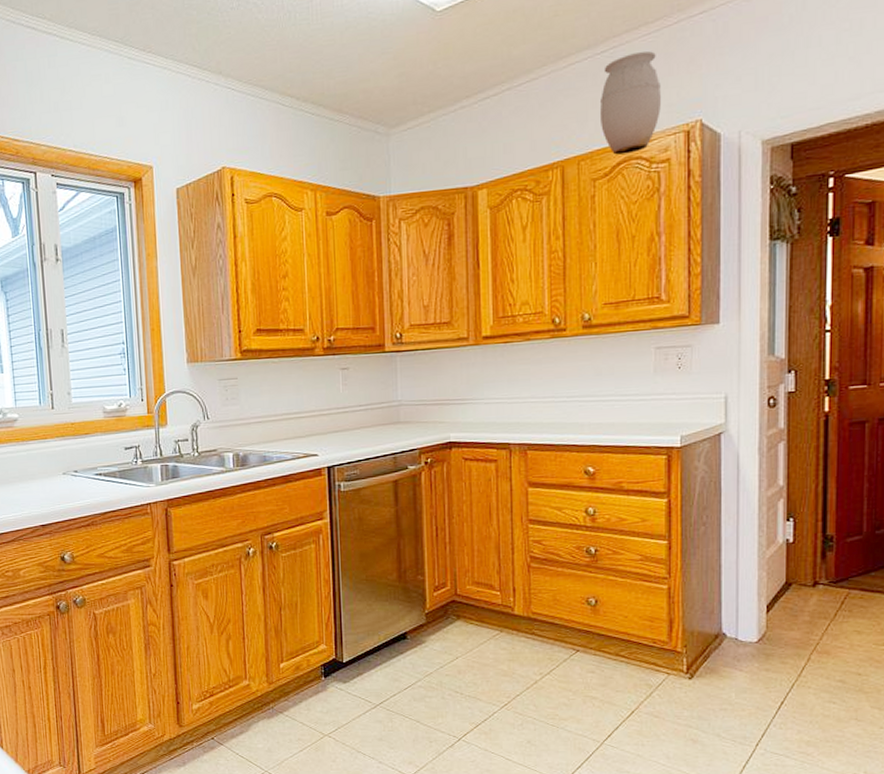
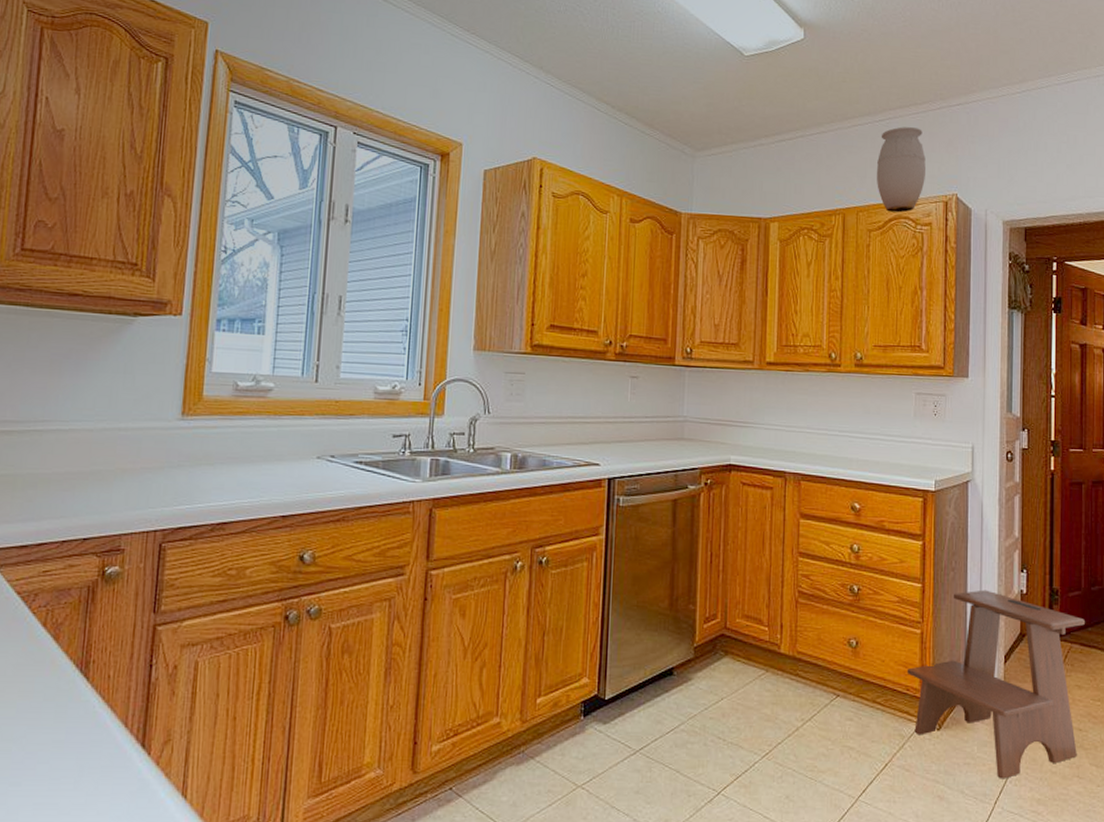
step stool: none [653,541,867,723] -> present [907,589,1085,779]

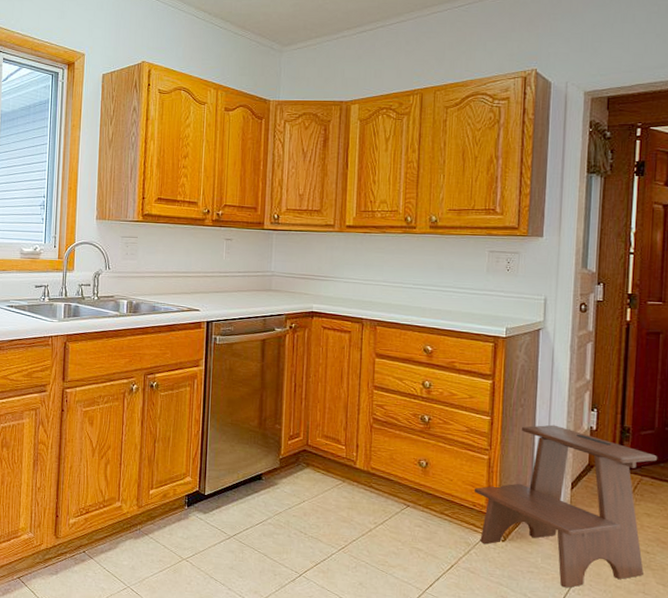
decorative vase: present [877,126,926,213] -> none [455,10,505,90]

